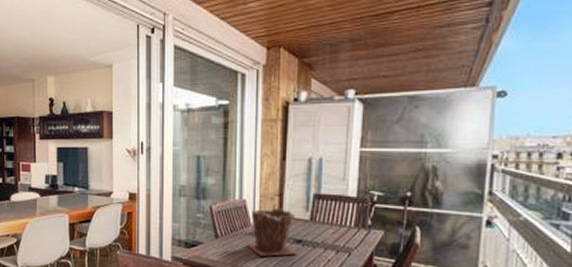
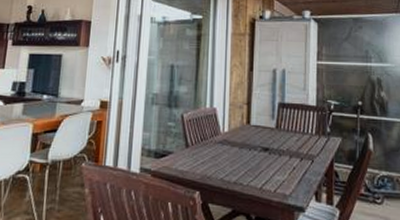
plant pot: present [247,208,298,256] -> none [217,117,265,165]

